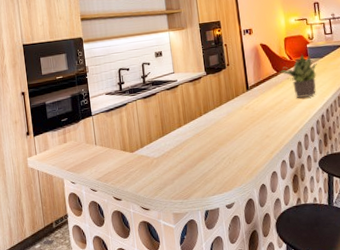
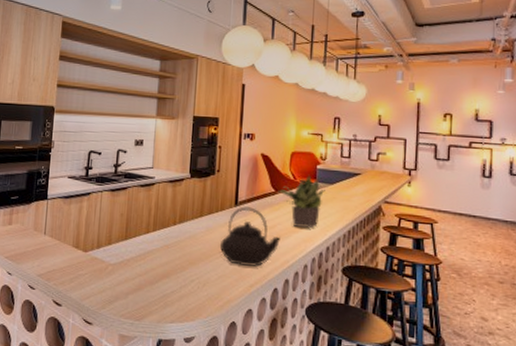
teapot: none [240,89,288,138] -> present [219,207,281,267]

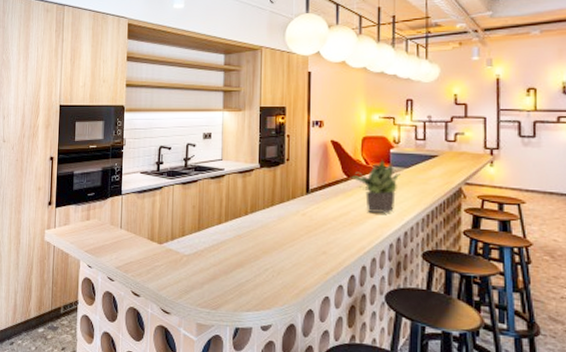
teapot: present [219,207,281,267] -> none [292,194,355,254]

